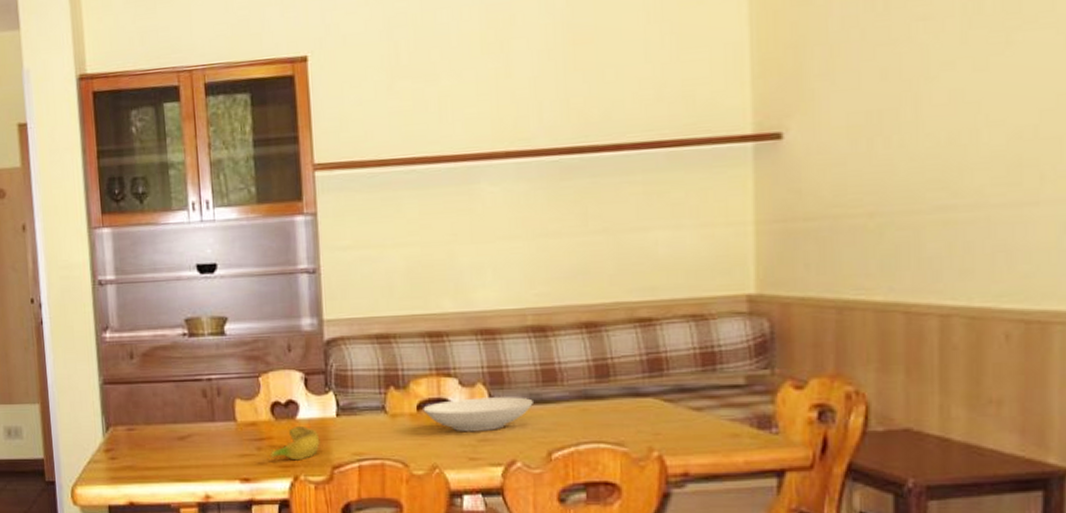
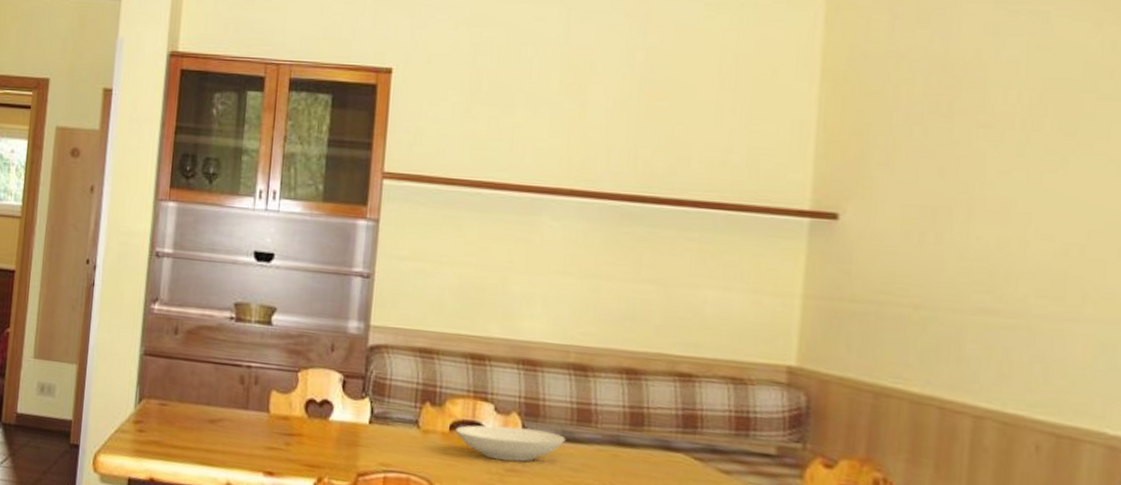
banana: present [269,425,320,461] -> none [297,426,350,462]

